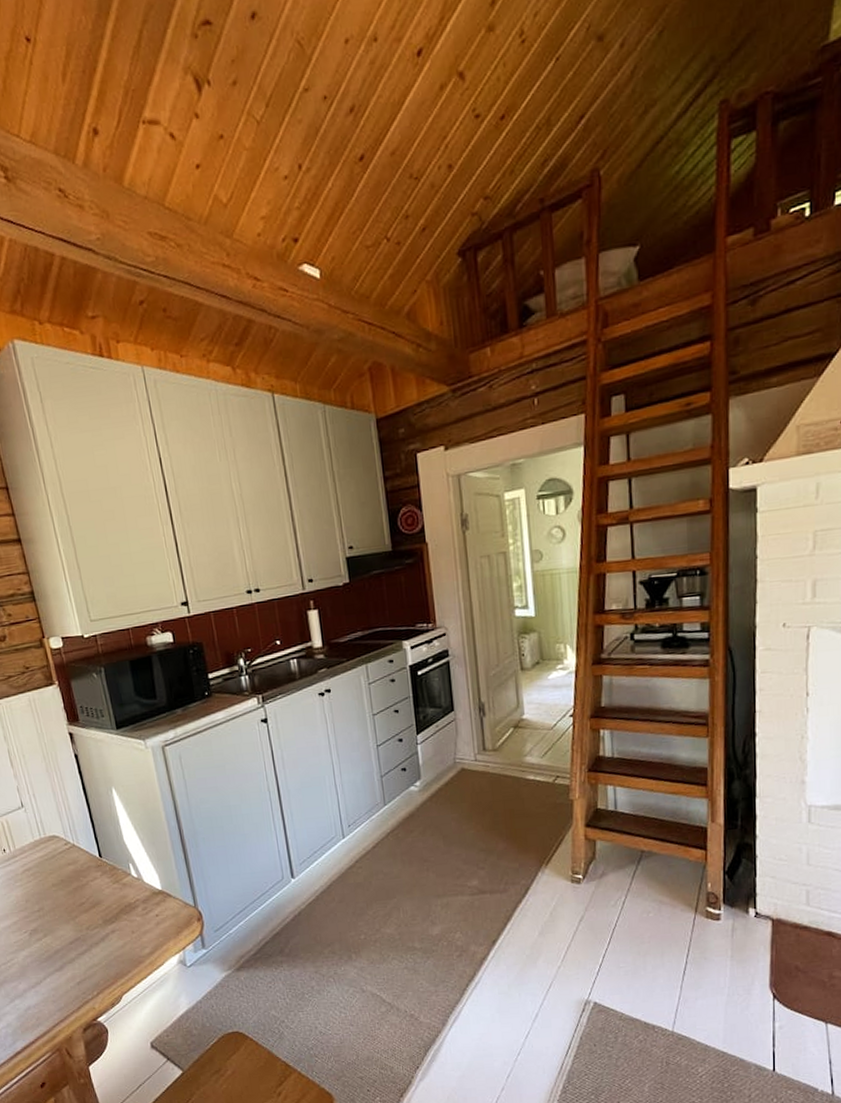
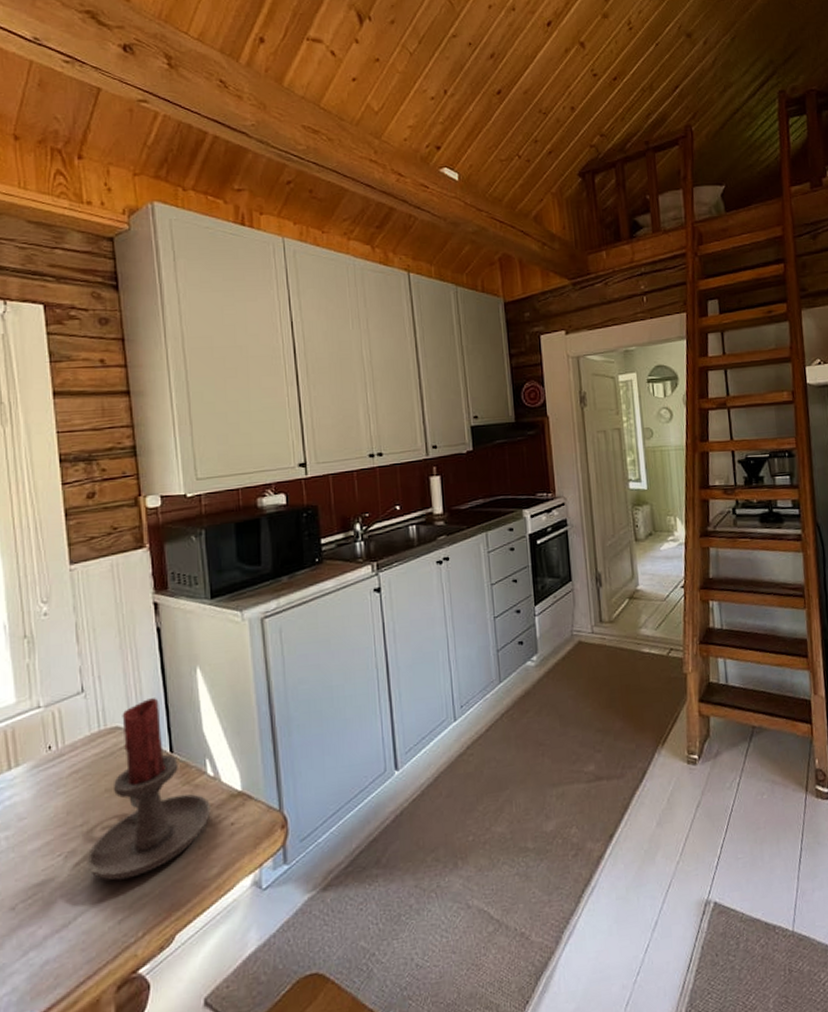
candle holder: none [46,813,138,953] -> present [87,698,211,881]

